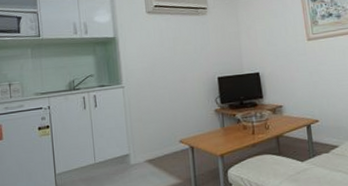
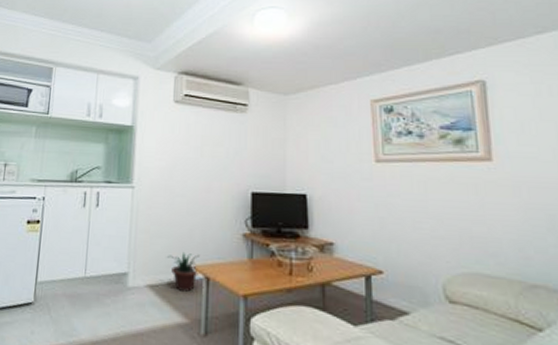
potted plant: none [159,130,185,160] -> present [168,251,199,292]

